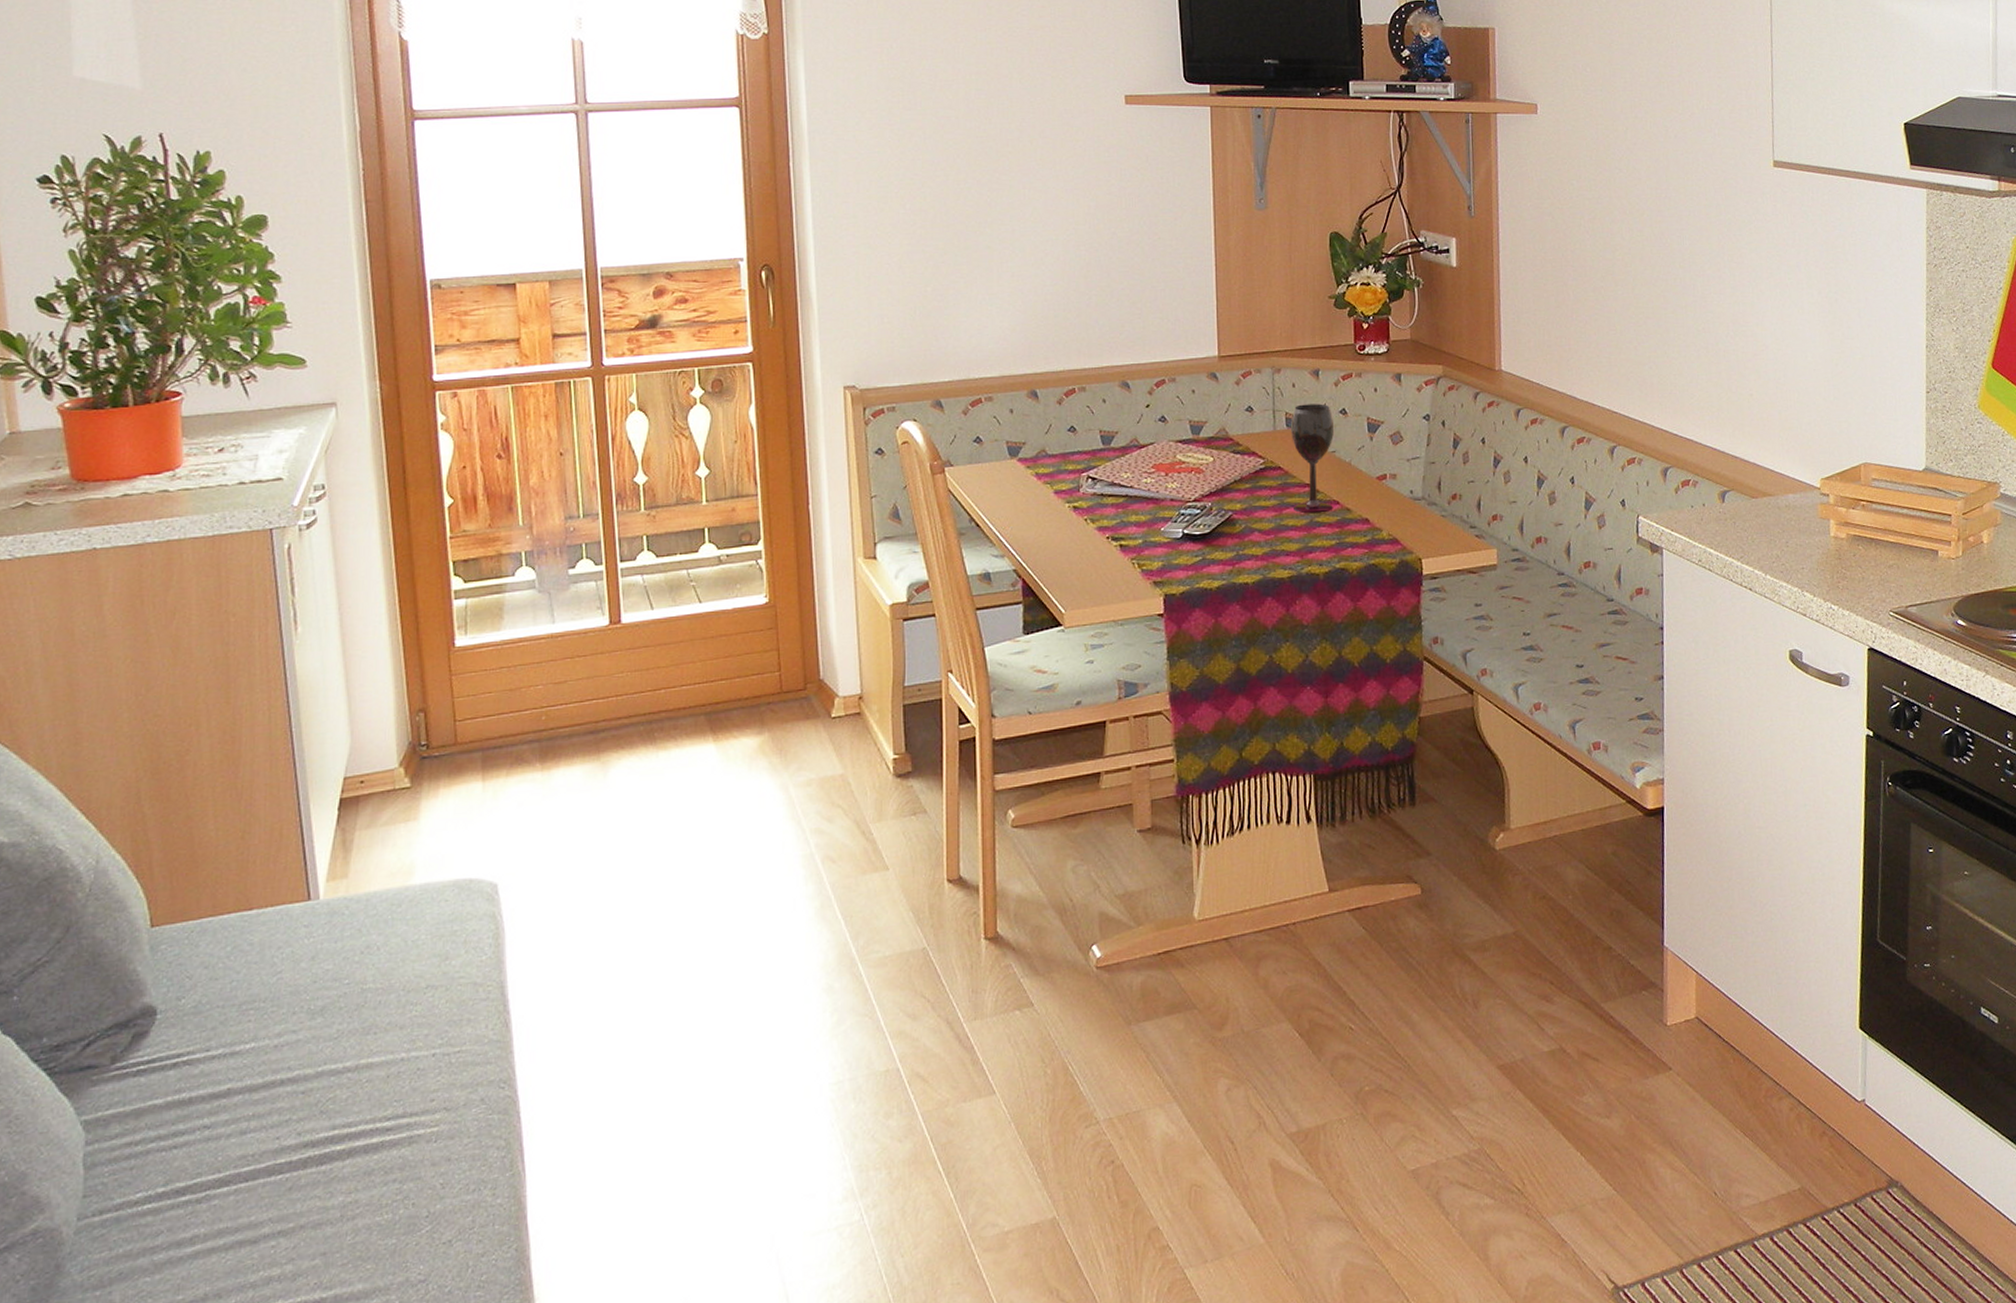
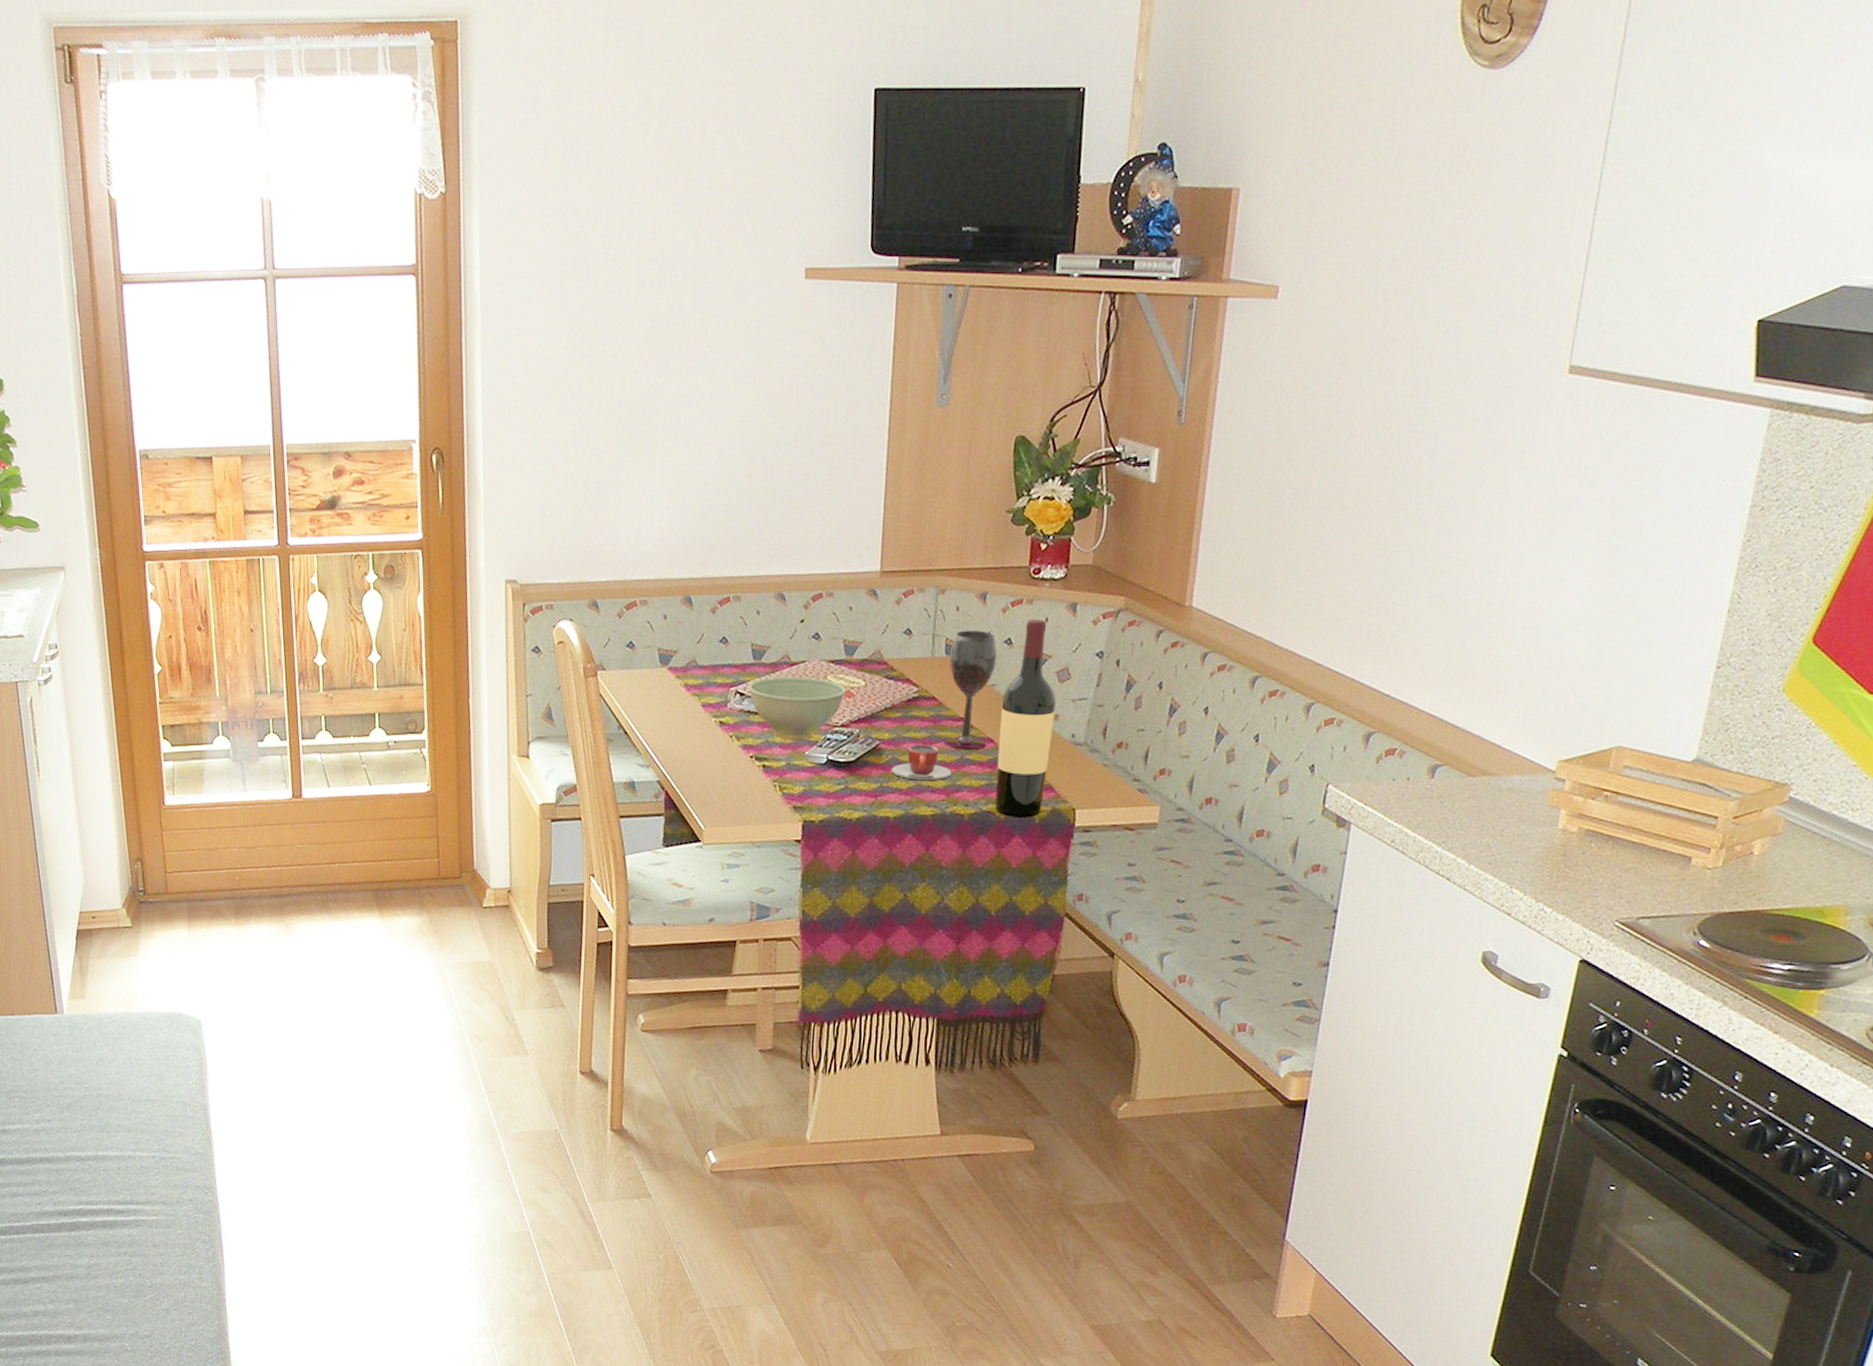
bowl: none [1100,458,1196,519] -> present [748,677,847,741]
teacup: none [1245,511,1304,546] -> present [890,744,952,781]
wine bottle: none [1343,390,1393,572] -> present [995,619,1056,818]

